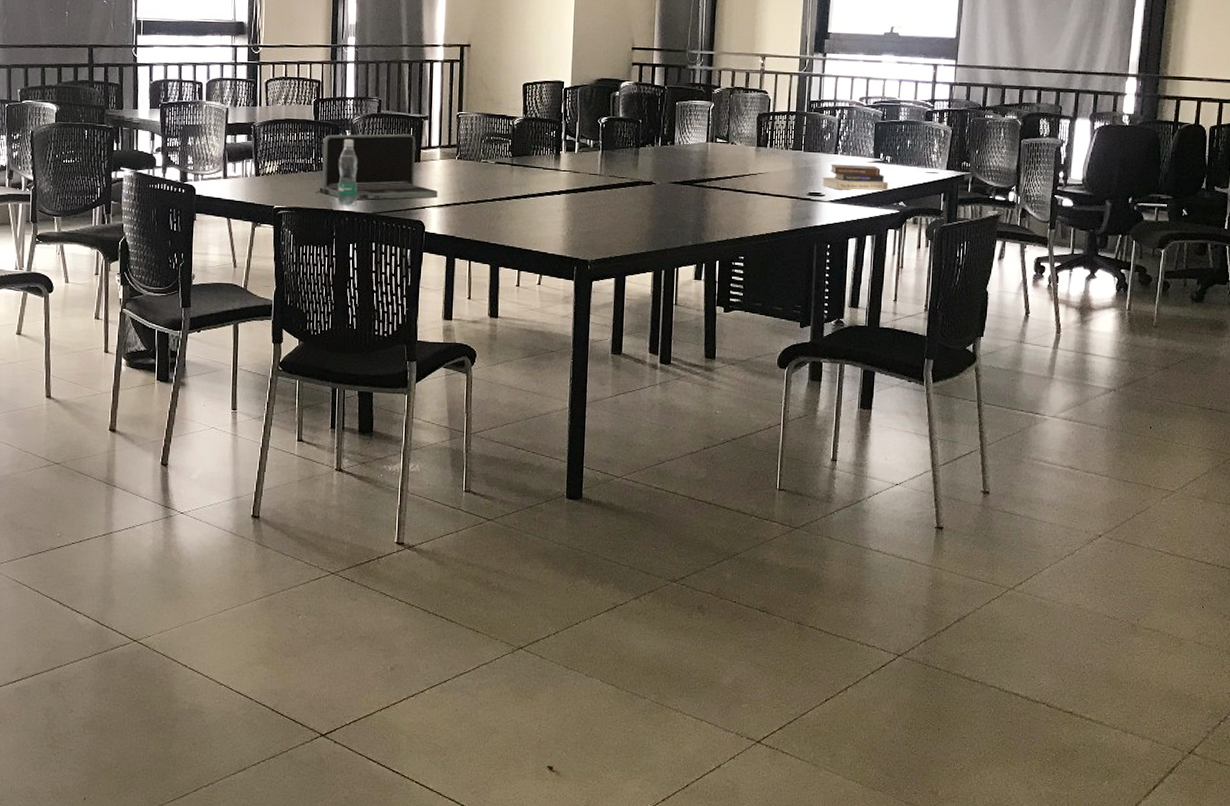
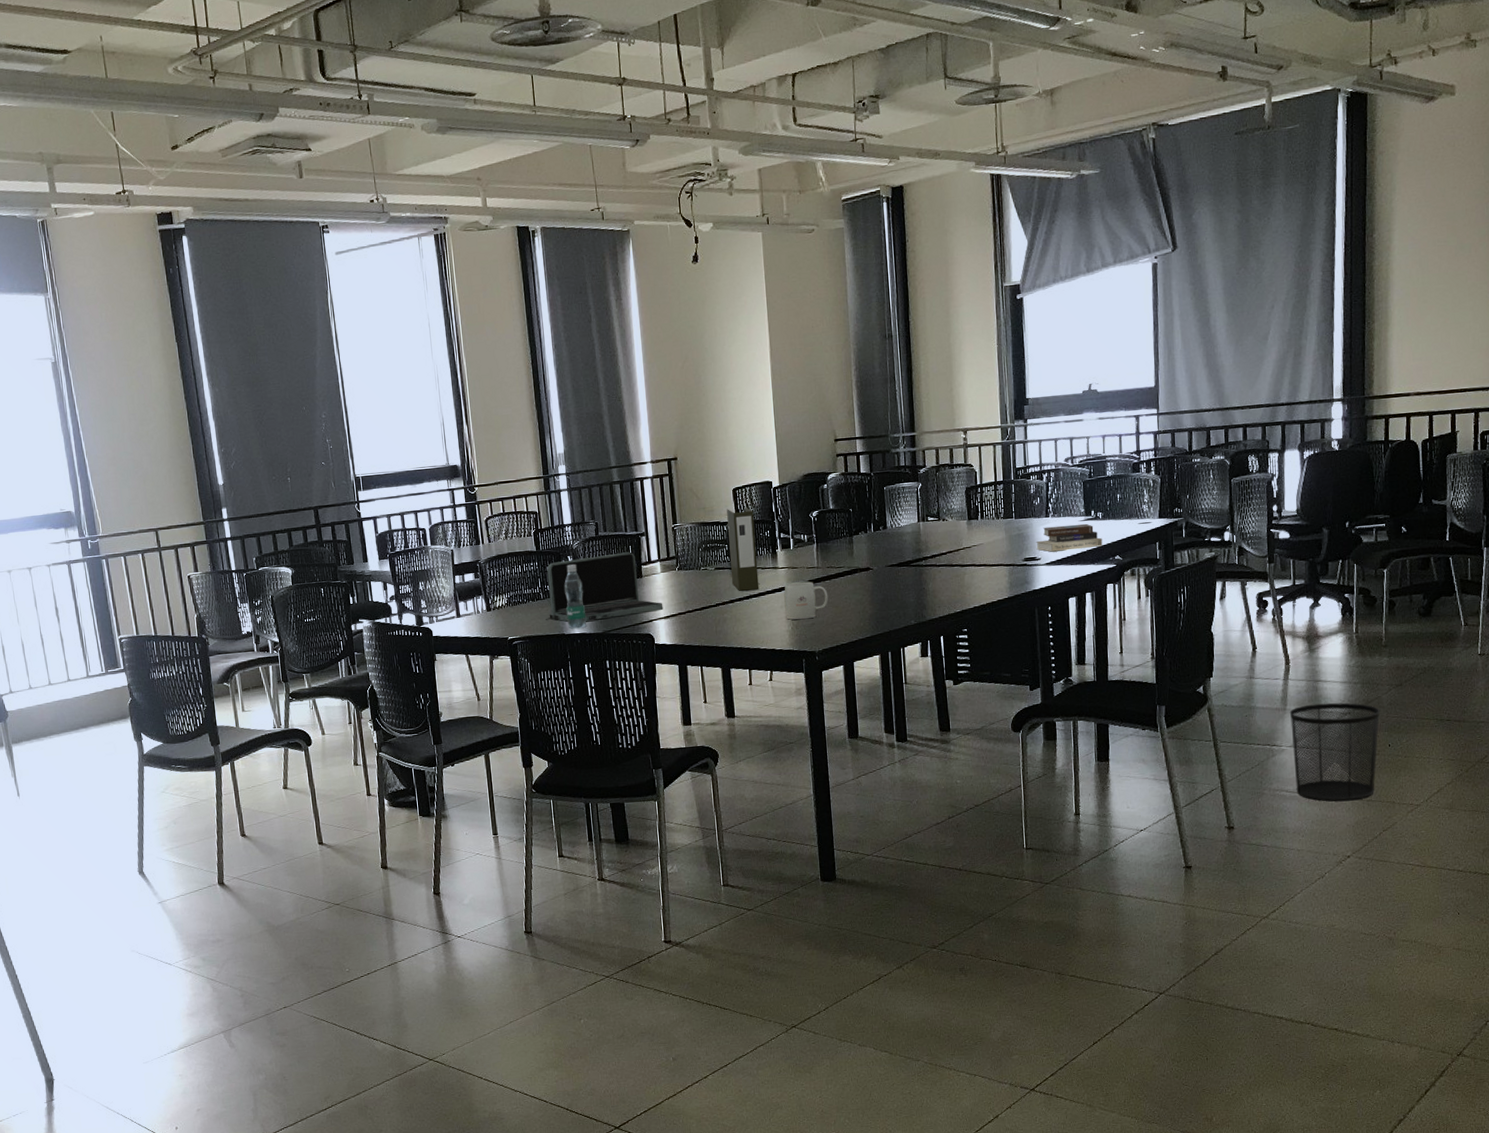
binder: none [511,103,542,189] -> present [727,507,759,591]
mug: none [562,187,607,227] -> present [784,581,828,621]
waste bin: none [1054,376,1145,480] -> present [1289,702,1381,802]

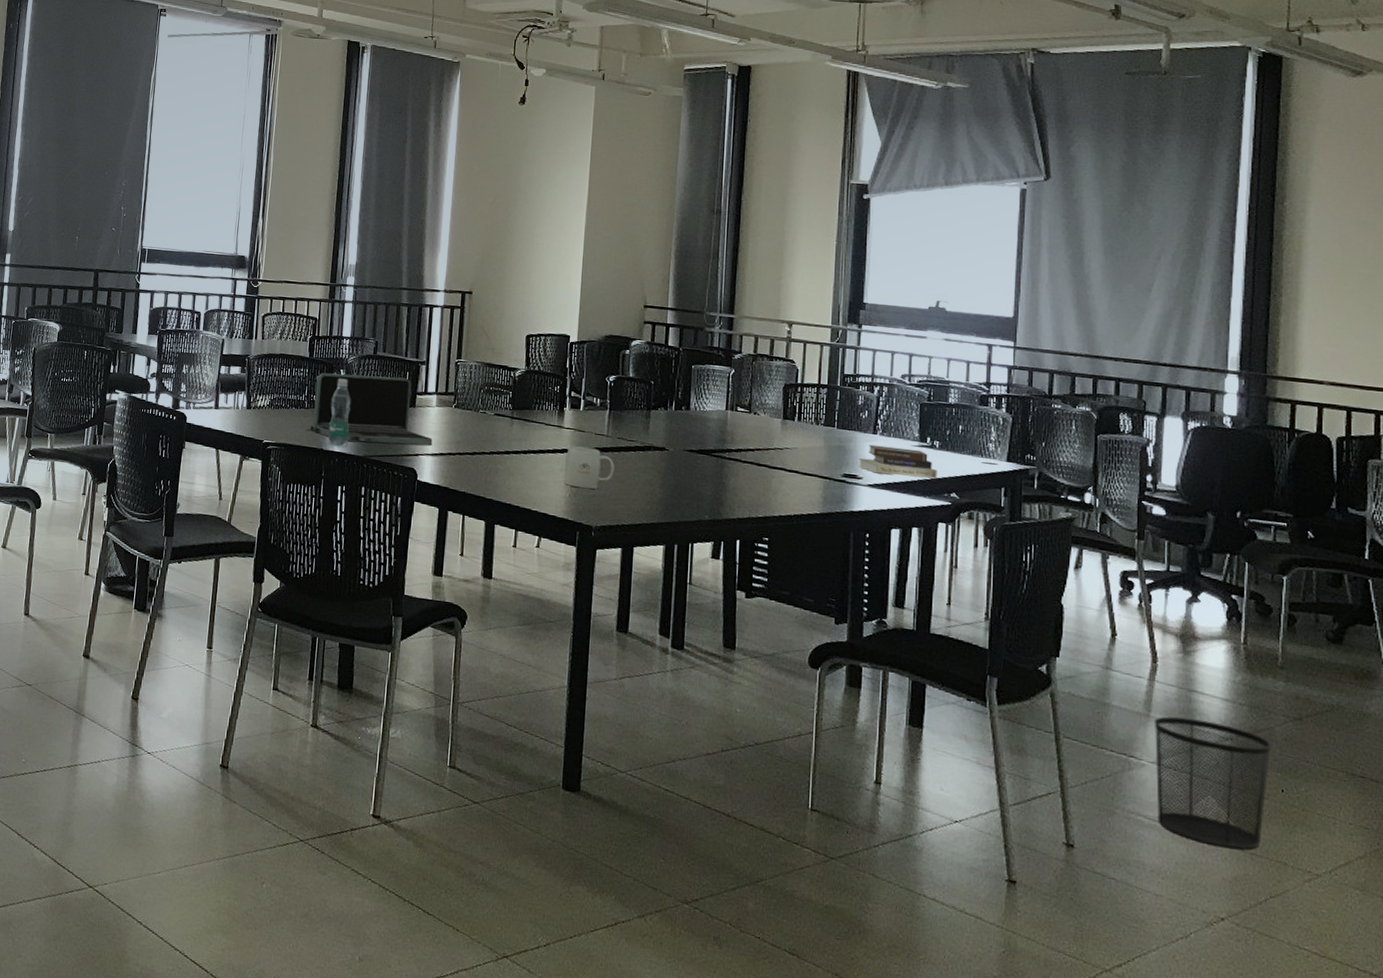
binder: present [727,507,759,591] -> none [510,355,545,446]

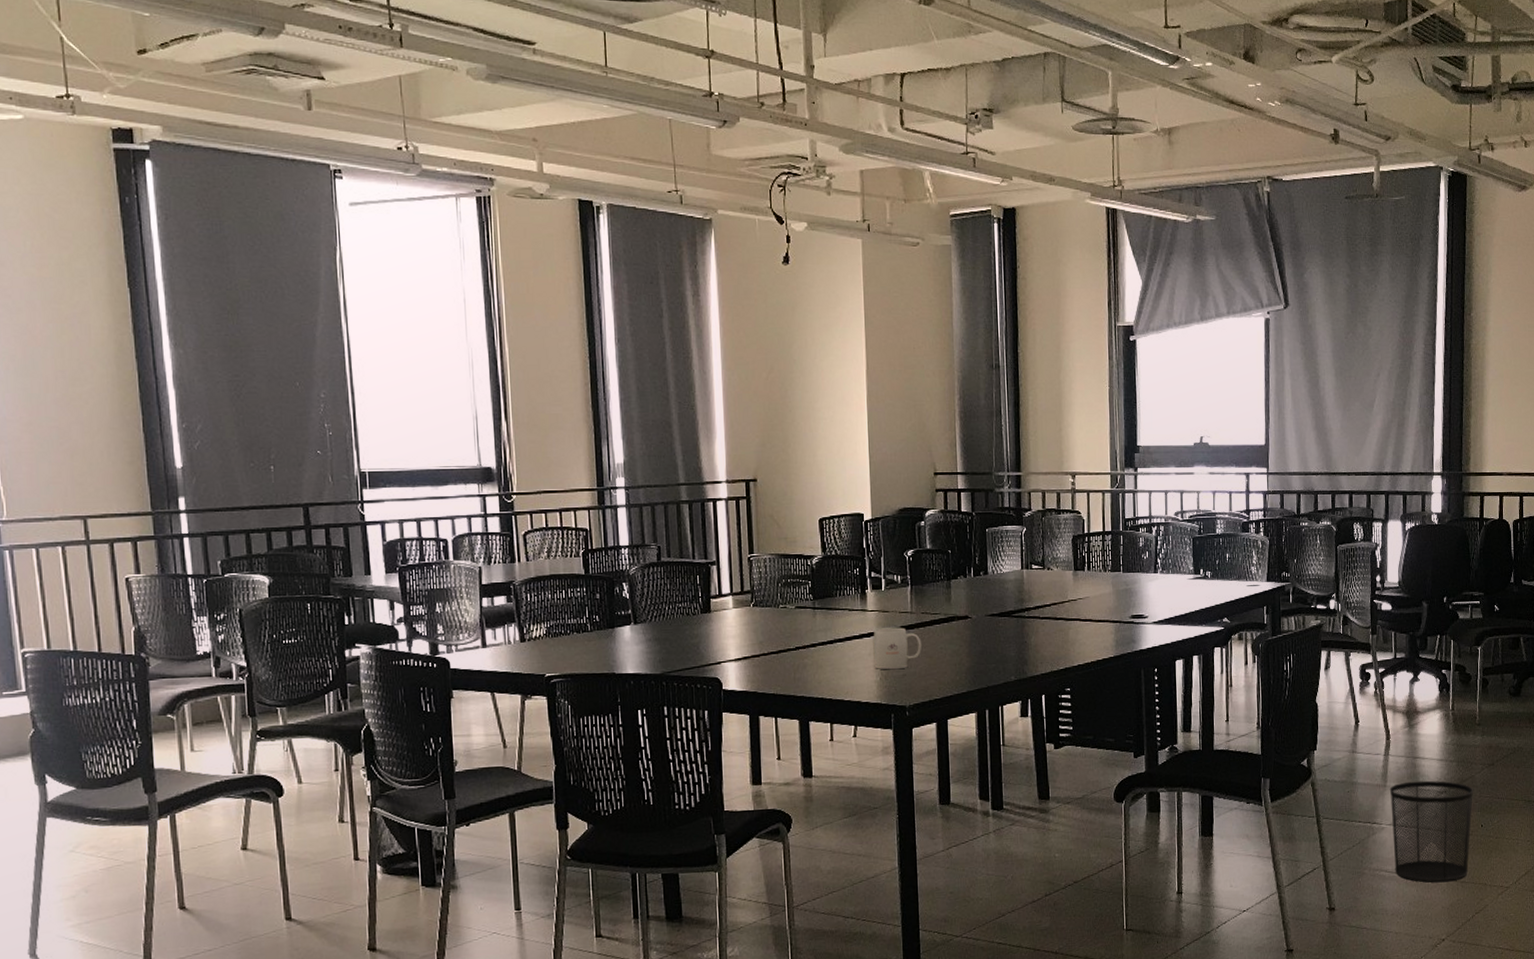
laptop: present [306,372,433,447] -> none [593,582,734,661]
bottle: present [328,378,351,448] -> none [617,592,642,668]
books: present [858,444,937,479] -> none [1144,582,1211,610]

